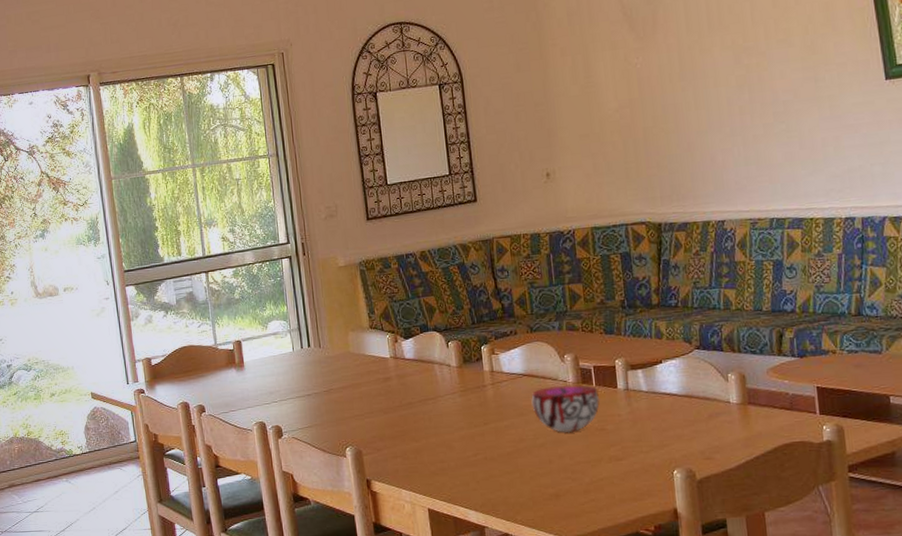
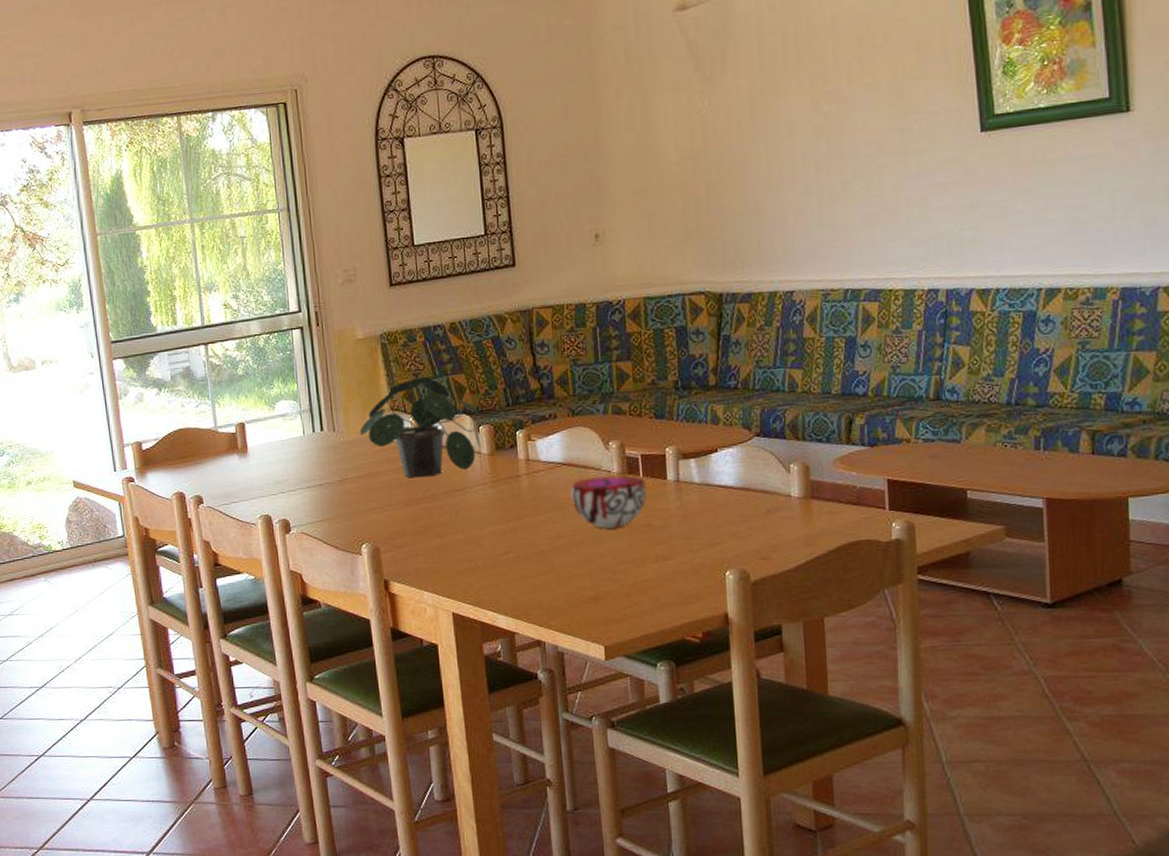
potted plant: none [342,299,450,389] -> present [359,377,481,478]

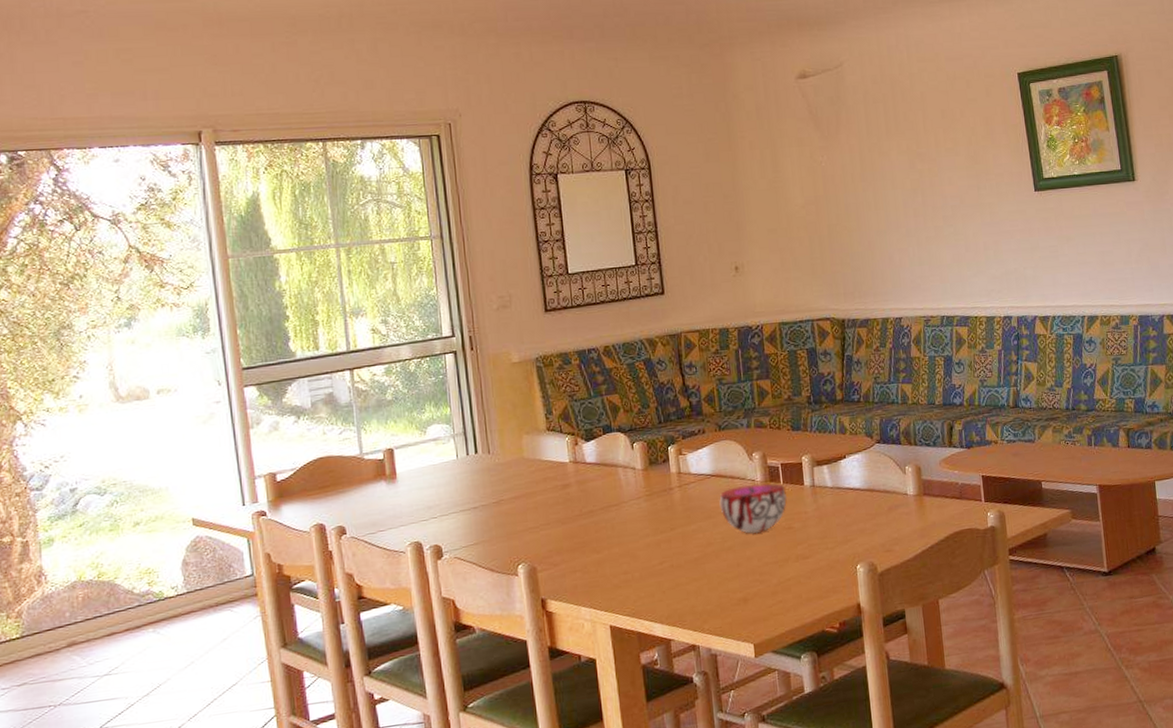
potted plant: present [359,377,481,478] -> none [515,398,635,496]

